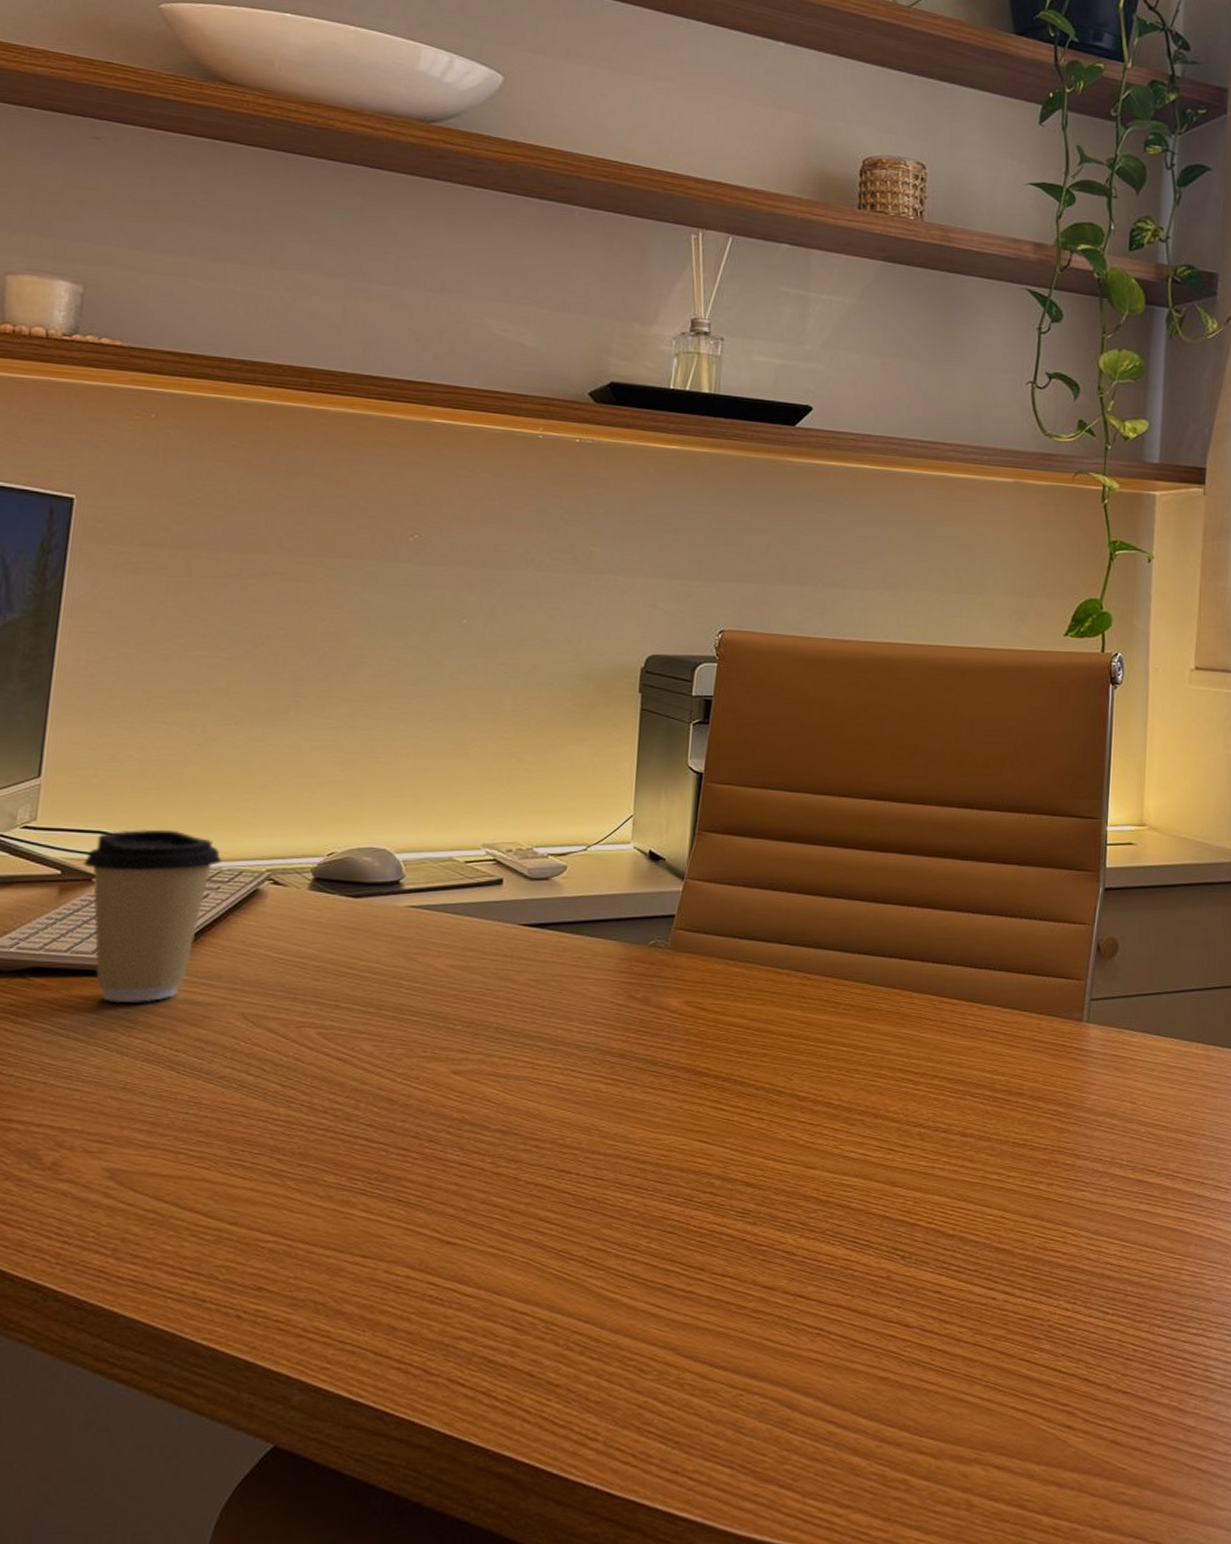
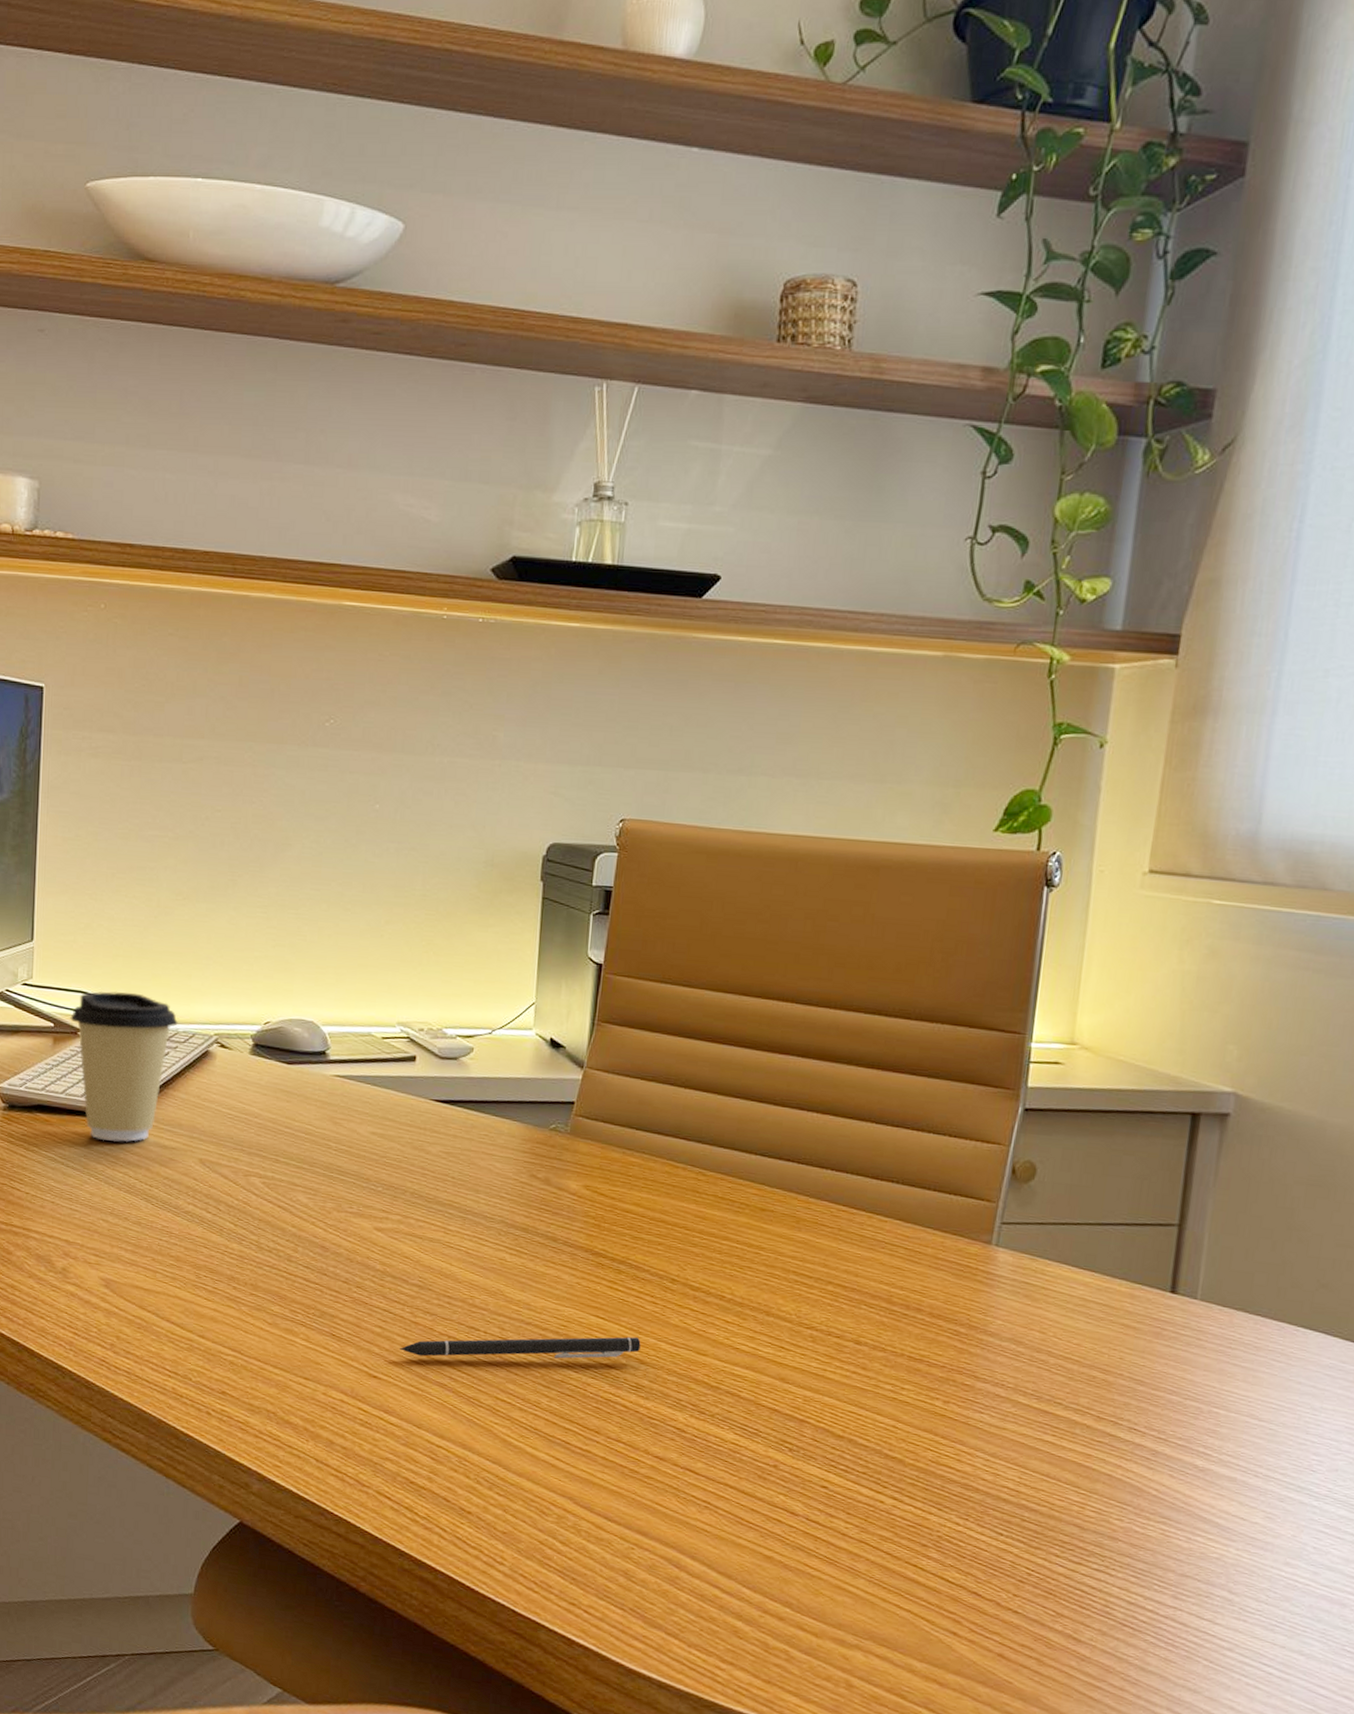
pen: none [479,1159,747,1211] -> present [400,1336,641,1359]

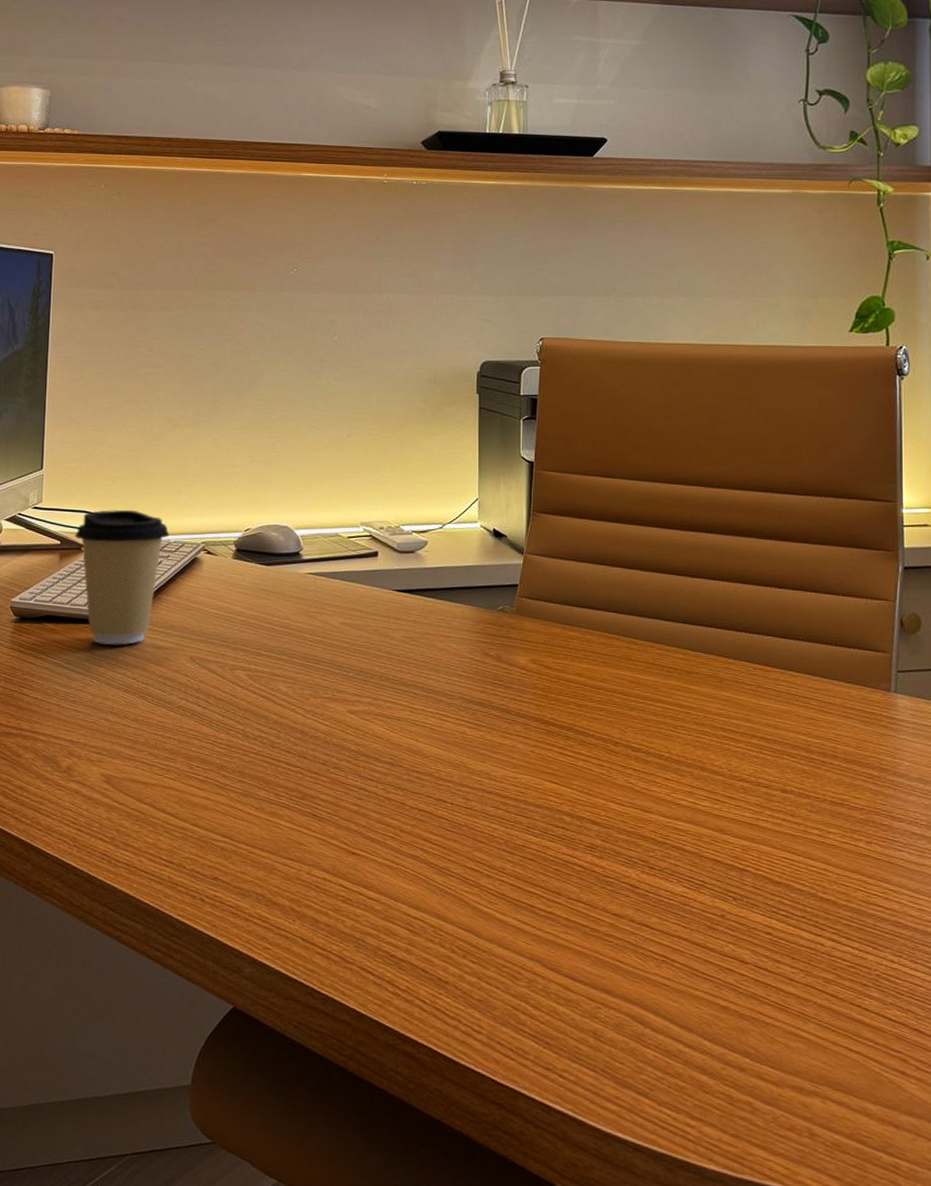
pen: present [400,1336,641,1359] -> none [375,799,592,831]

